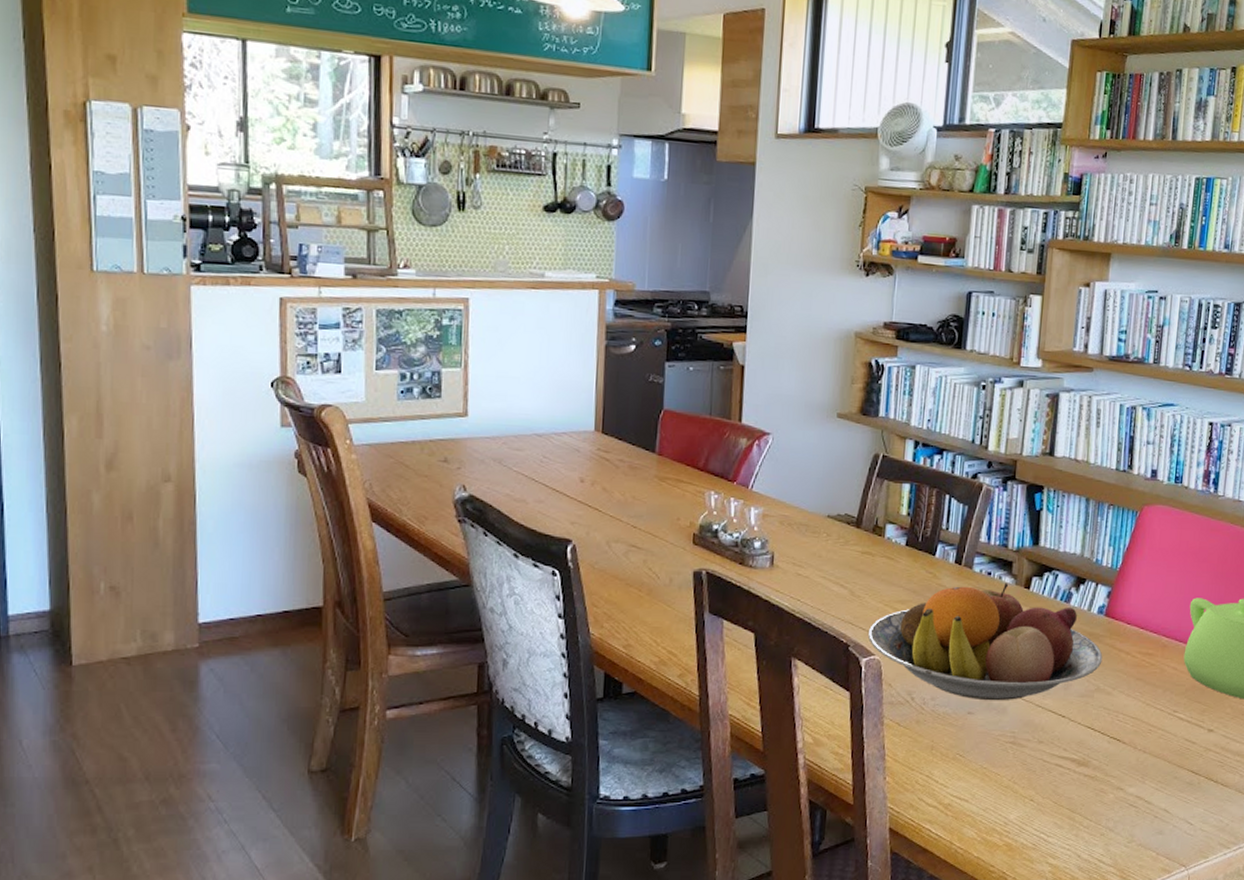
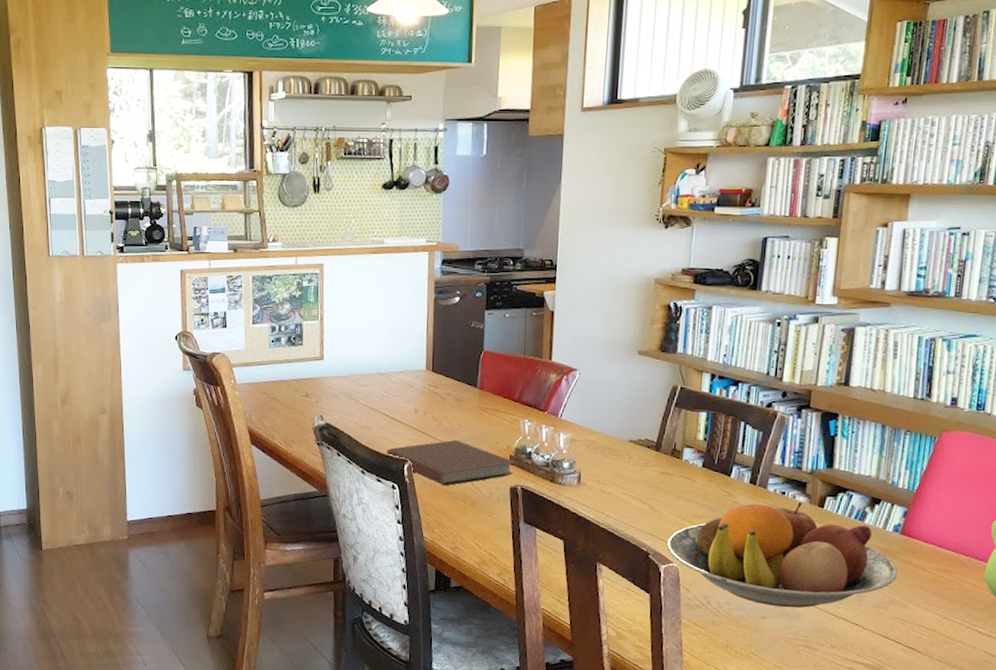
notebook: none [546,515,701,570] -> present [387,439,517,485]

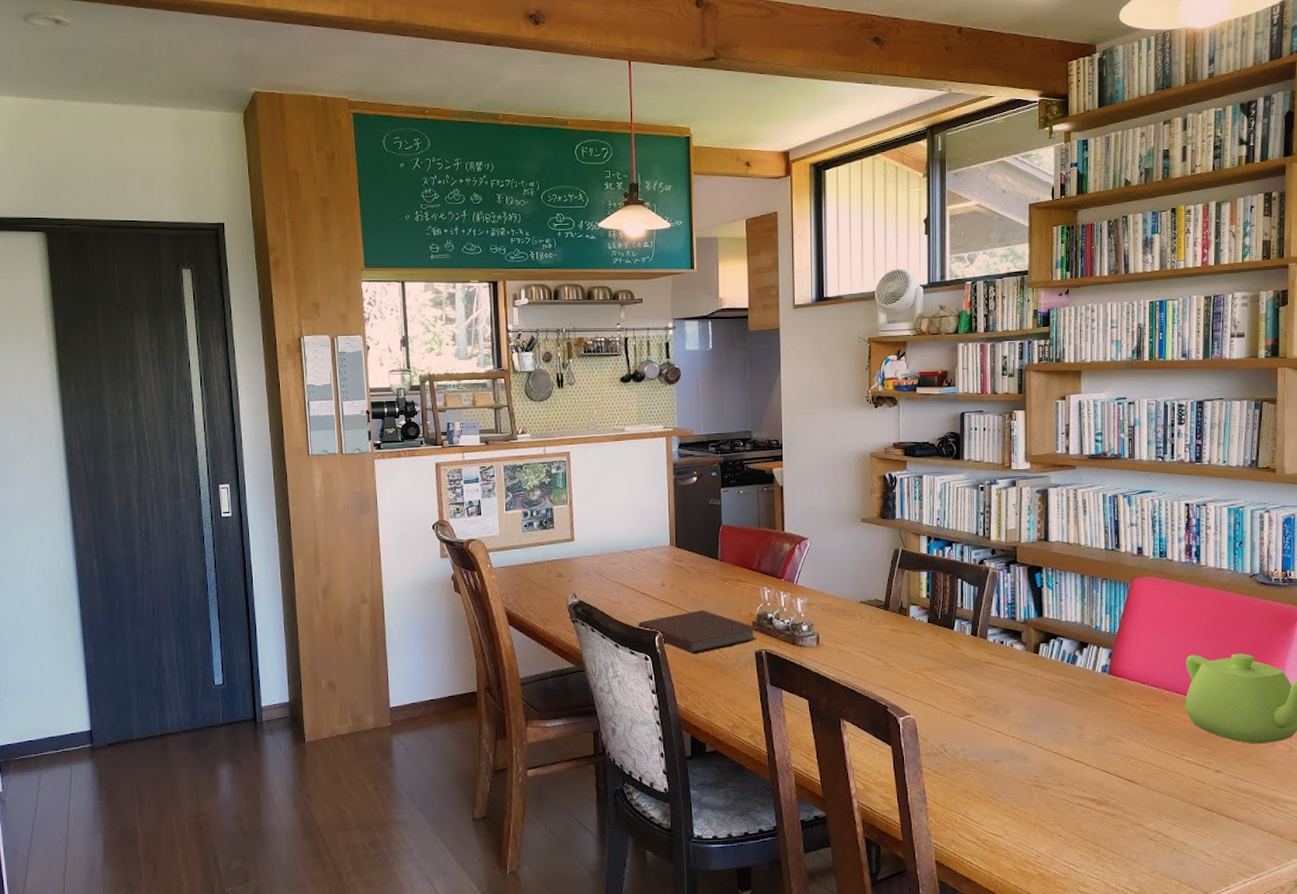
fruit bowl: present [666,501,898,608] -> none [902,649,1110,750]

